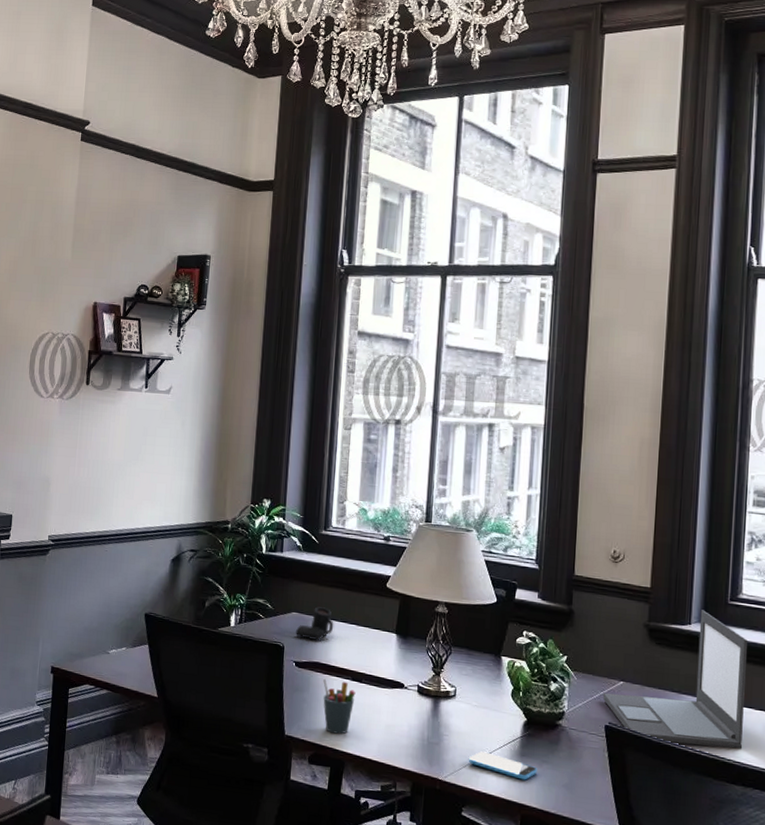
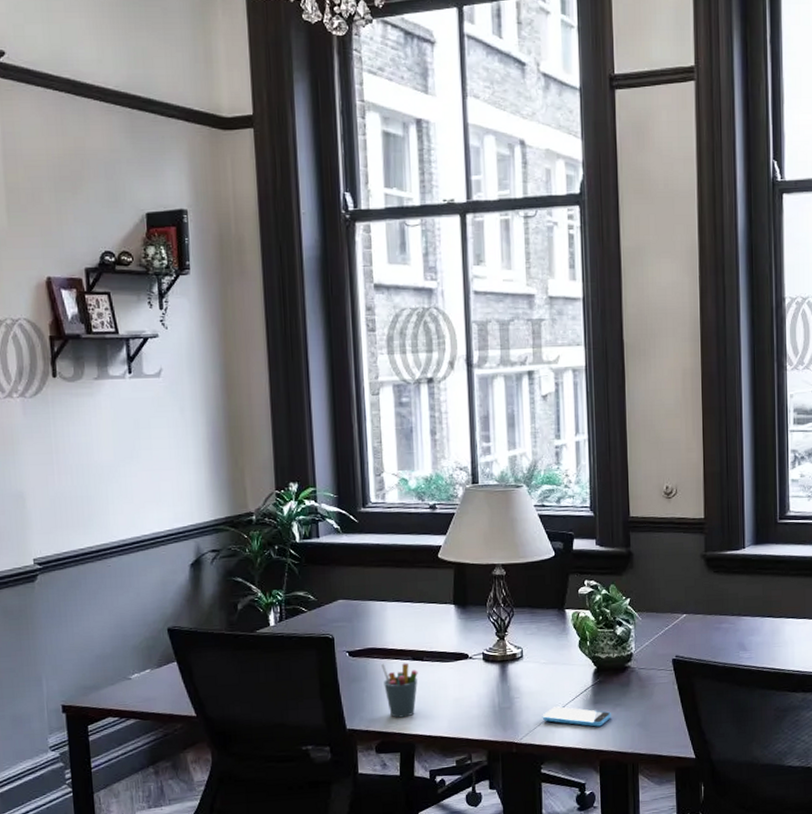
coffee mug: present [296,607,334,640] -> none [345,589,386,625]
laptop: present [602,609,747,749] -> none [667,532,800,666]

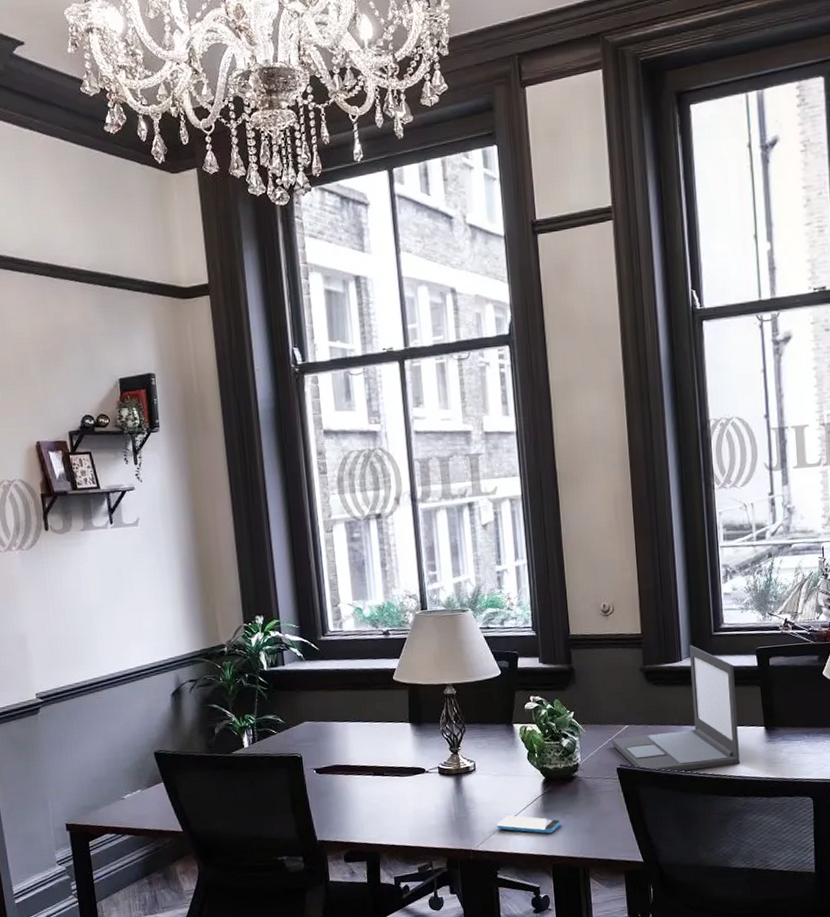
pen holder: present [381,663,418,718] -> none [346,778,380,829]
laptop: none [667,532,800,666] -> present [611,645,741,773]

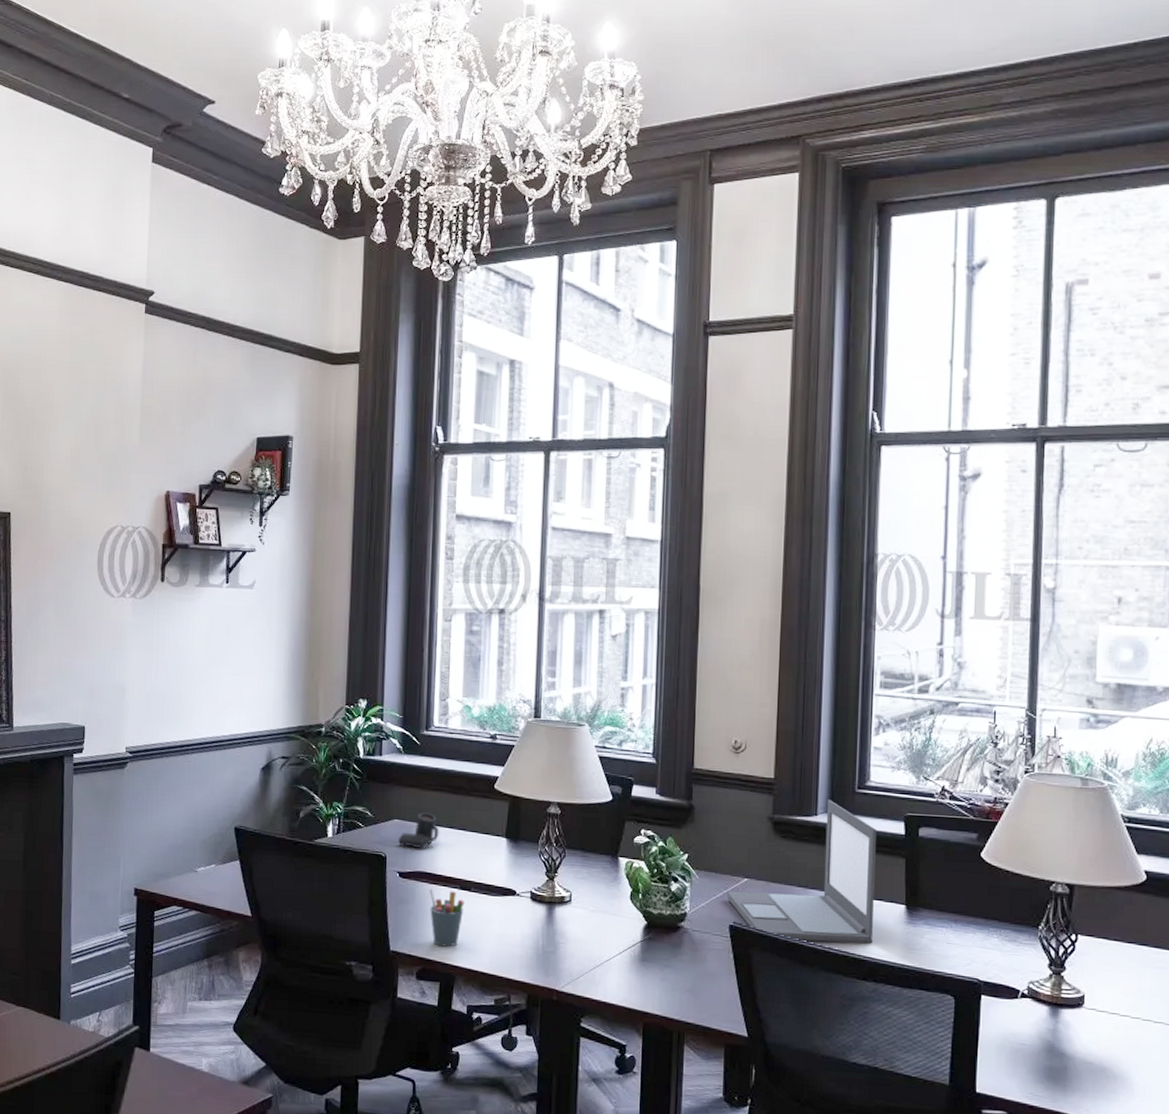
coffee mug: none [311,711,348,745] -> present [398,812,439,848]
pen holder: none [346,778,380,829] -> present [429,888,465,947]
smartphone: present [497,815,561,834] -> none [587,958,659,987]

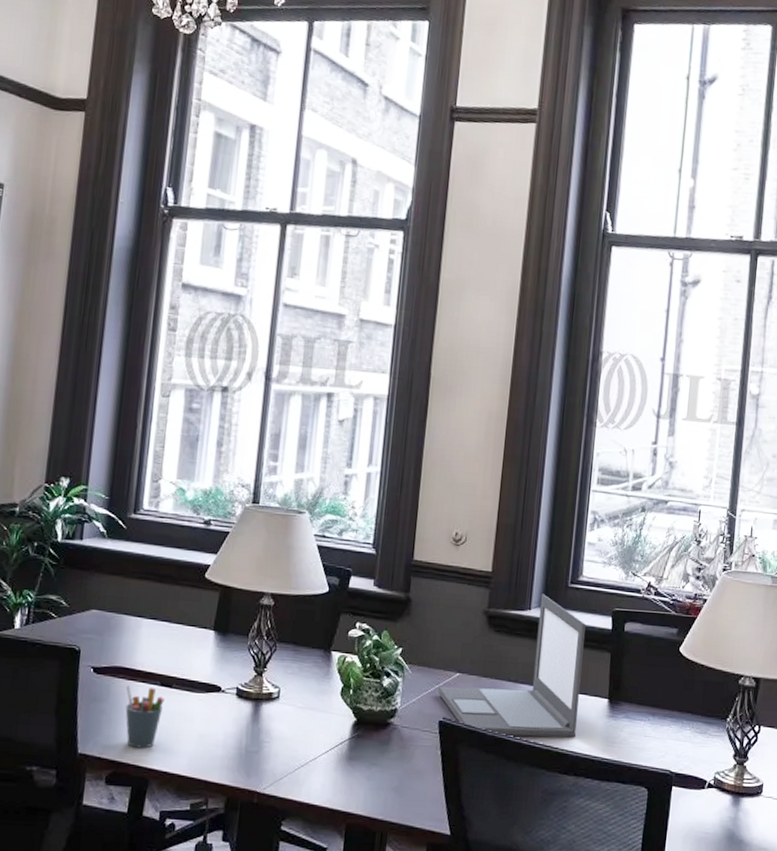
coffee mug: present [398,812,439,848] -> none [95,602,142,641]

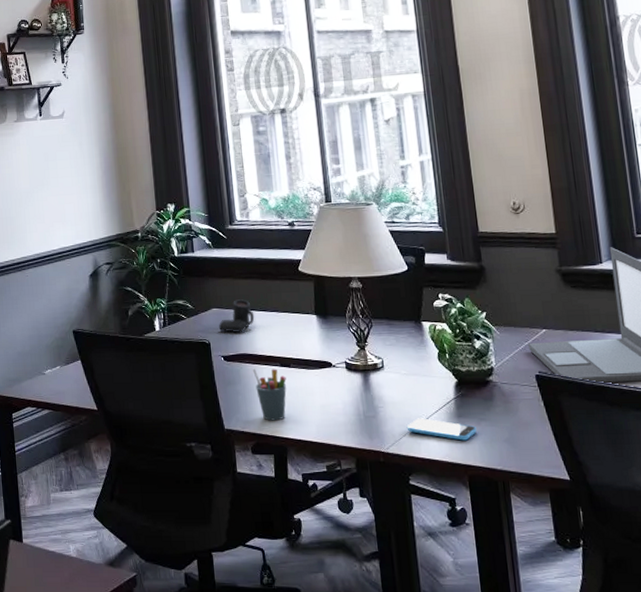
coffee mug: none [95,602,142,641] -> present [219,299,255,332]
smartphone: none [291,757,366,786] -> present [407,418,477,441]

